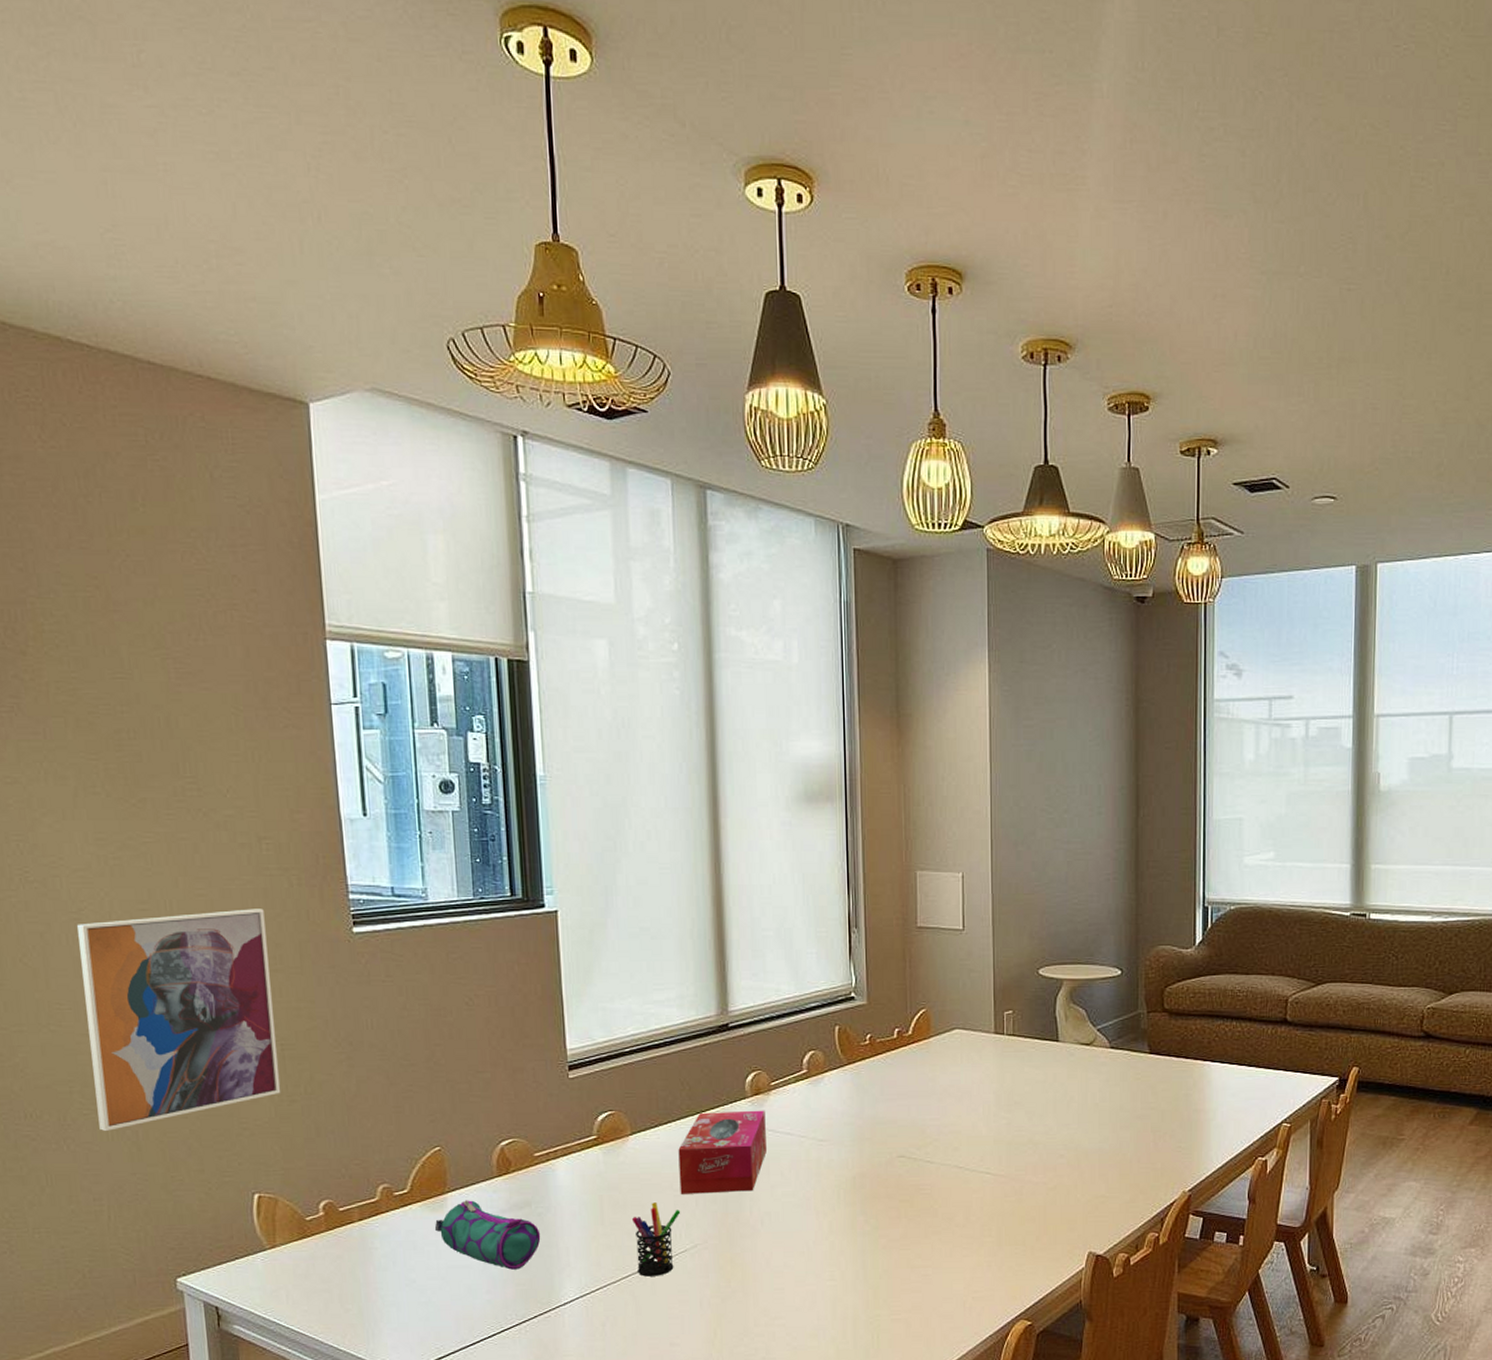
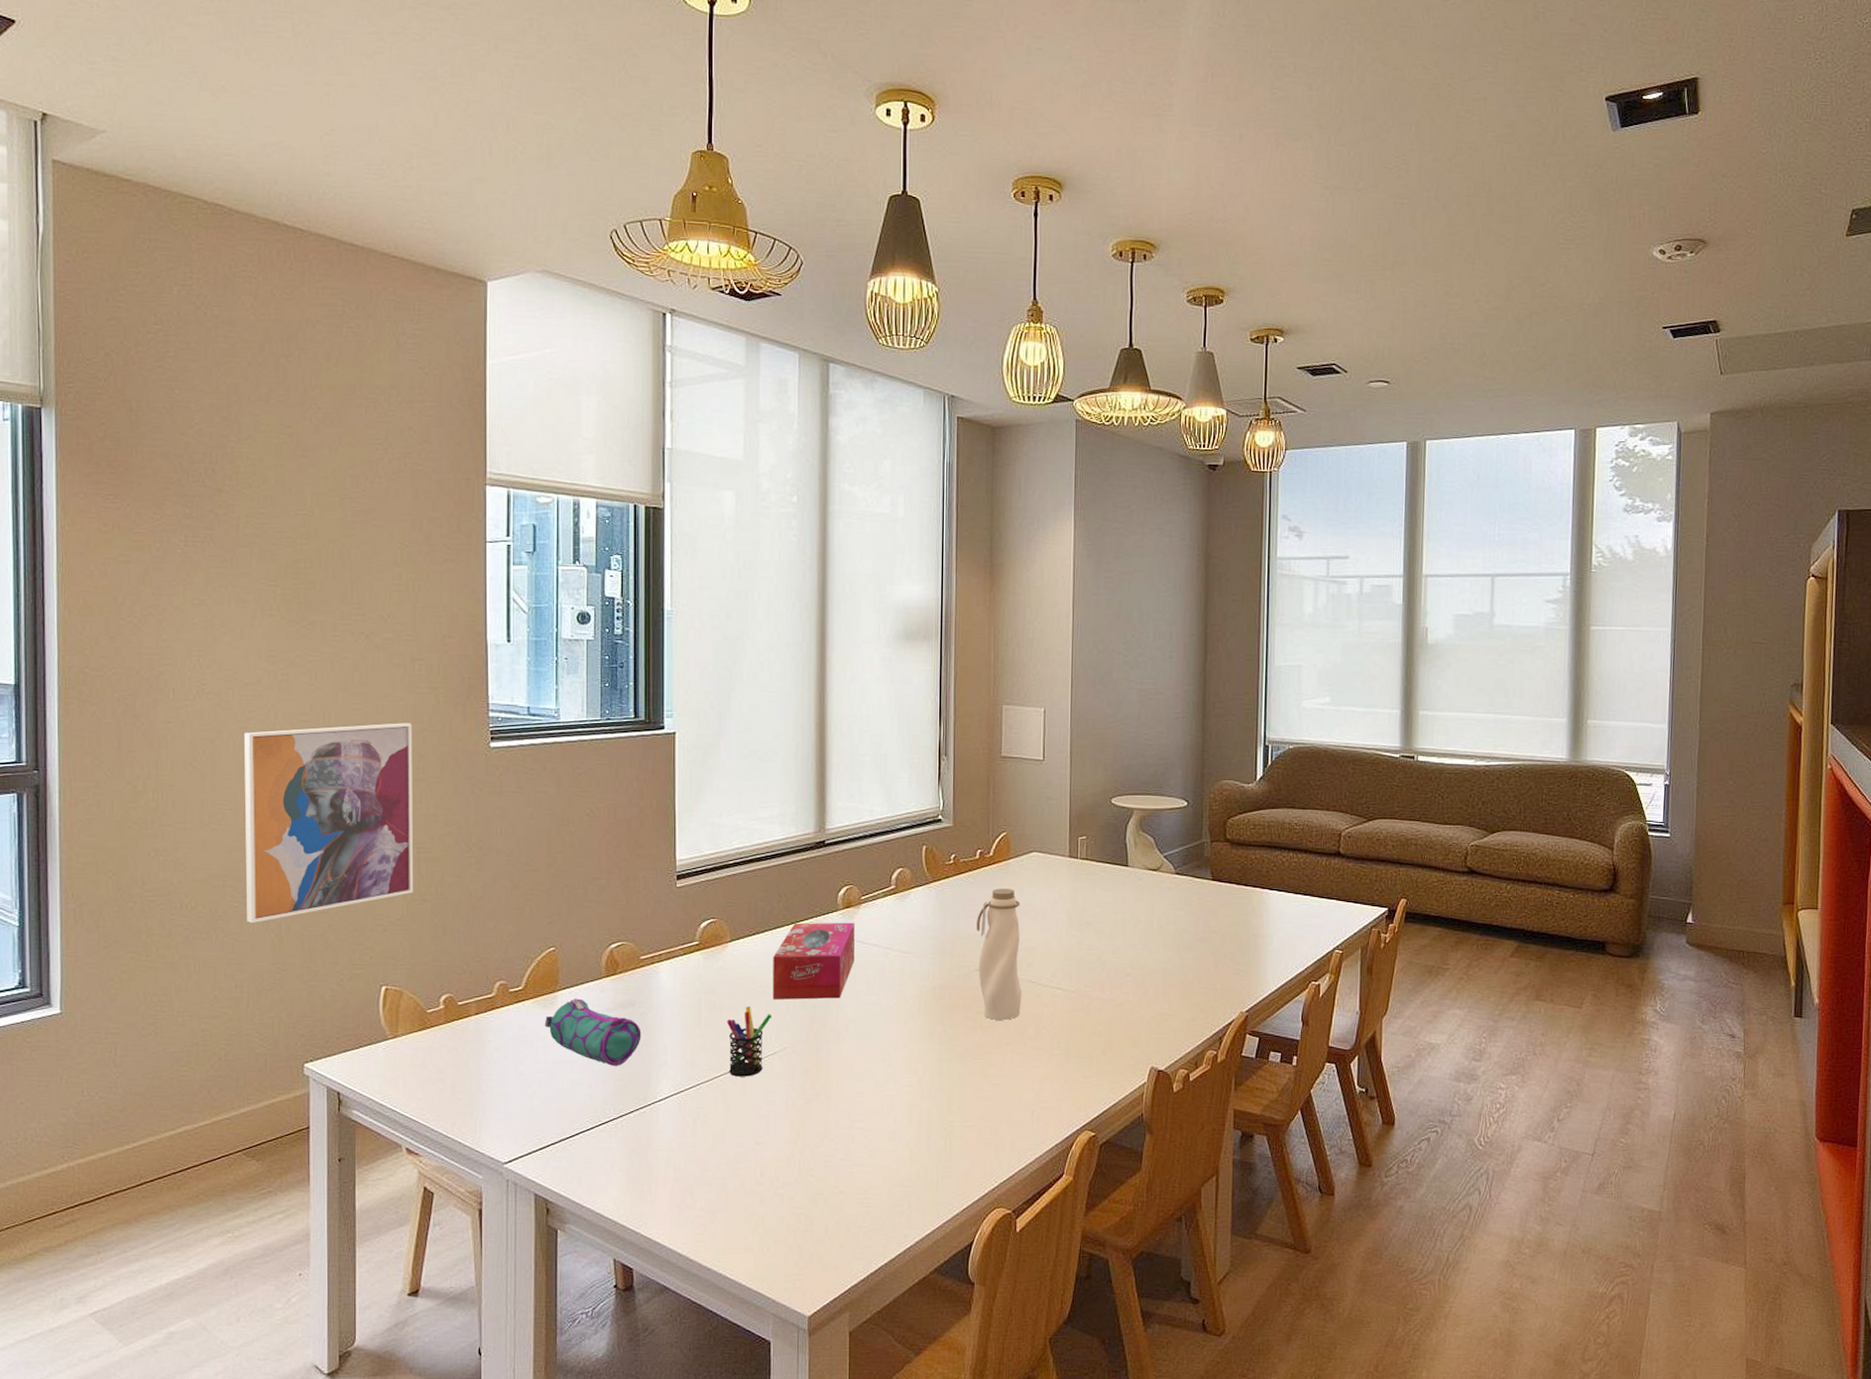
water bottle: none [897,1069,949,1208] -> present [976,889,1022,1020]

